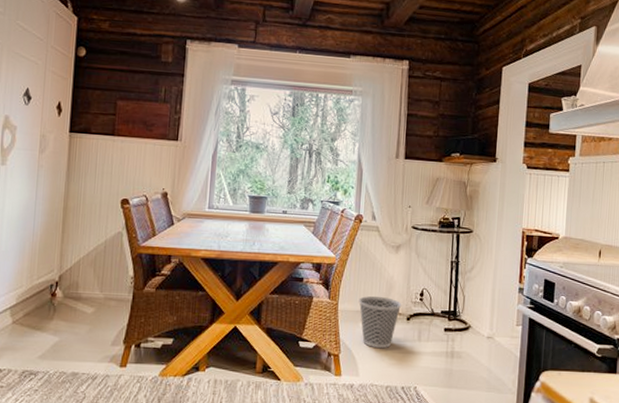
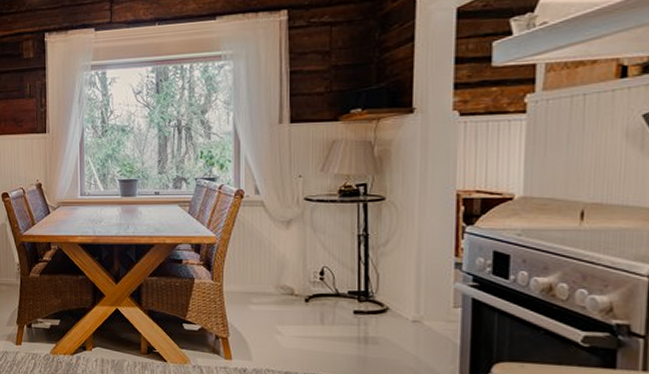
wastebasket: present [358,295,402,349] -> none [246,276,298,333]

